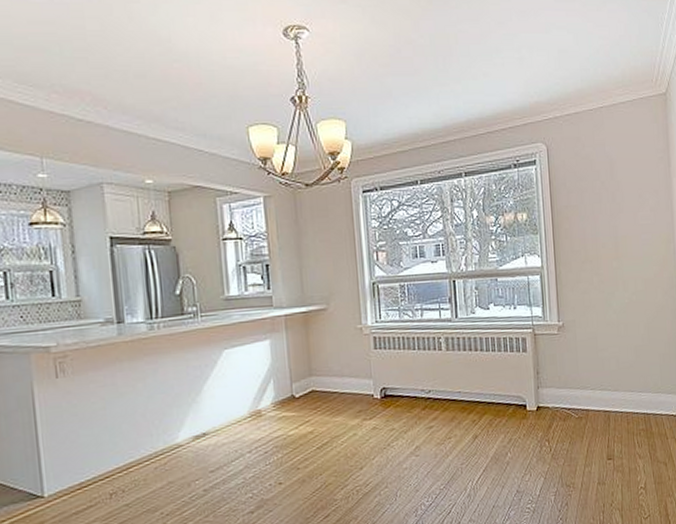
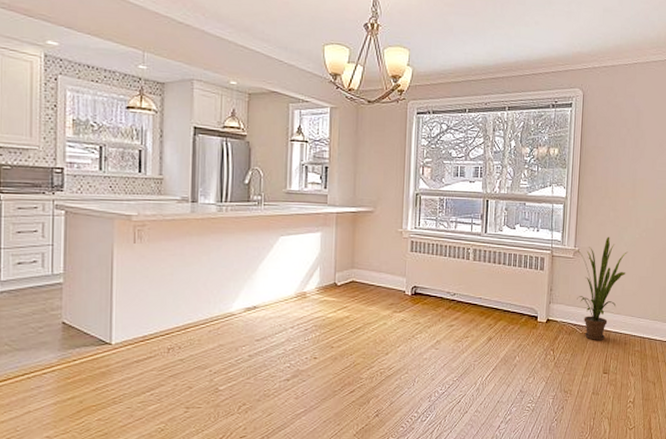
house plant: none [555,305,620,424] -> present [571,236,627,340]

